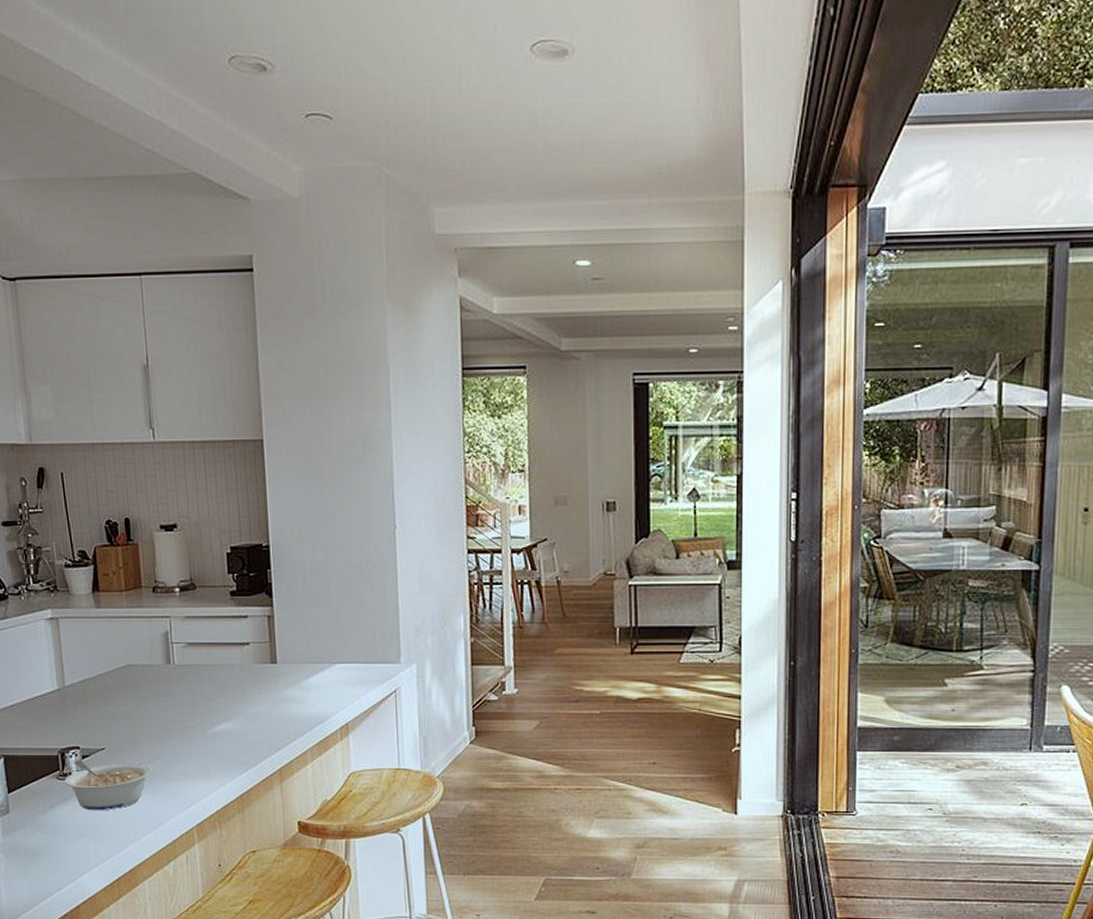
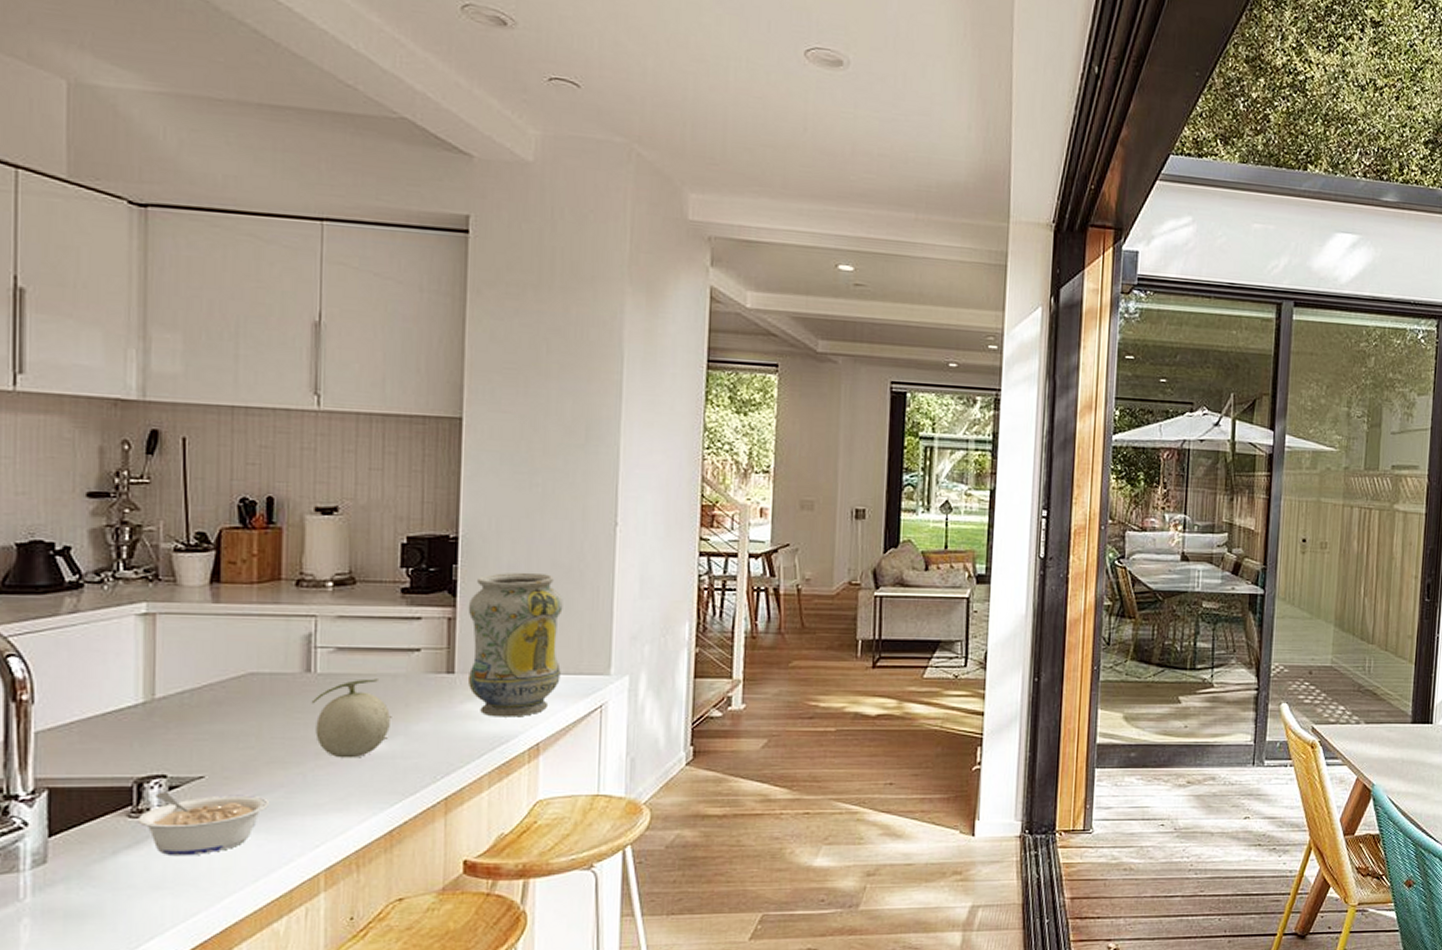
fruit: none [173,669,233,735] -> present [311,679,390,758]
vase: none [282,574,360,701] -> present [468,572,563,717]

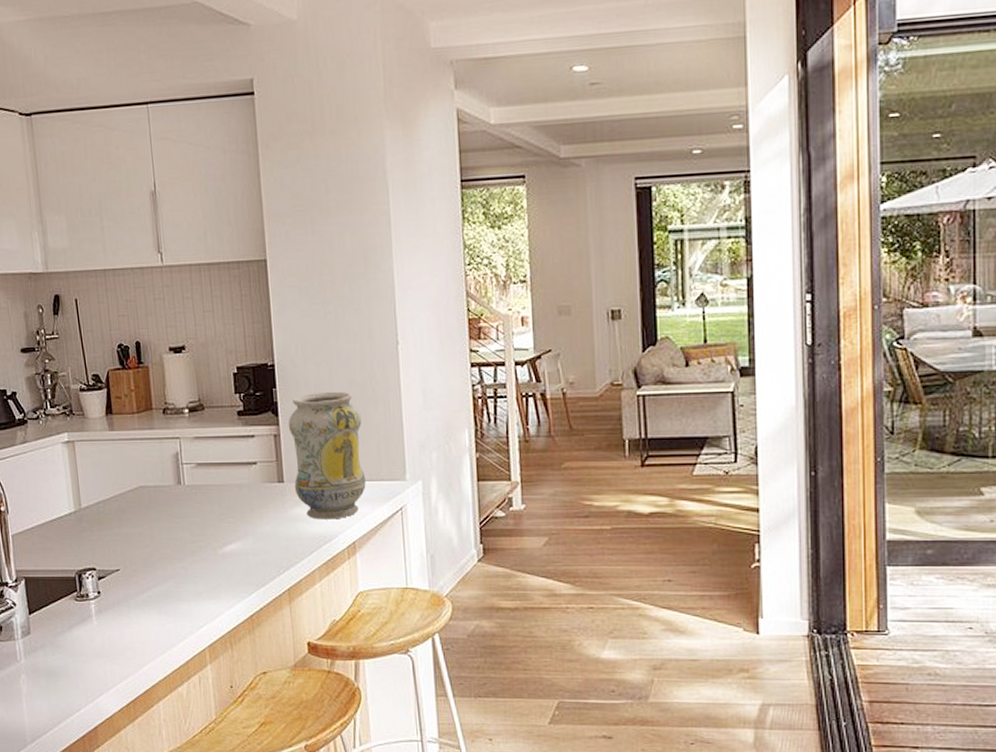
legume: present [137,792,269,857] -> none [81,581,165,632]
fruit: present [311,679,390,758] -> none [184,488,241,555]

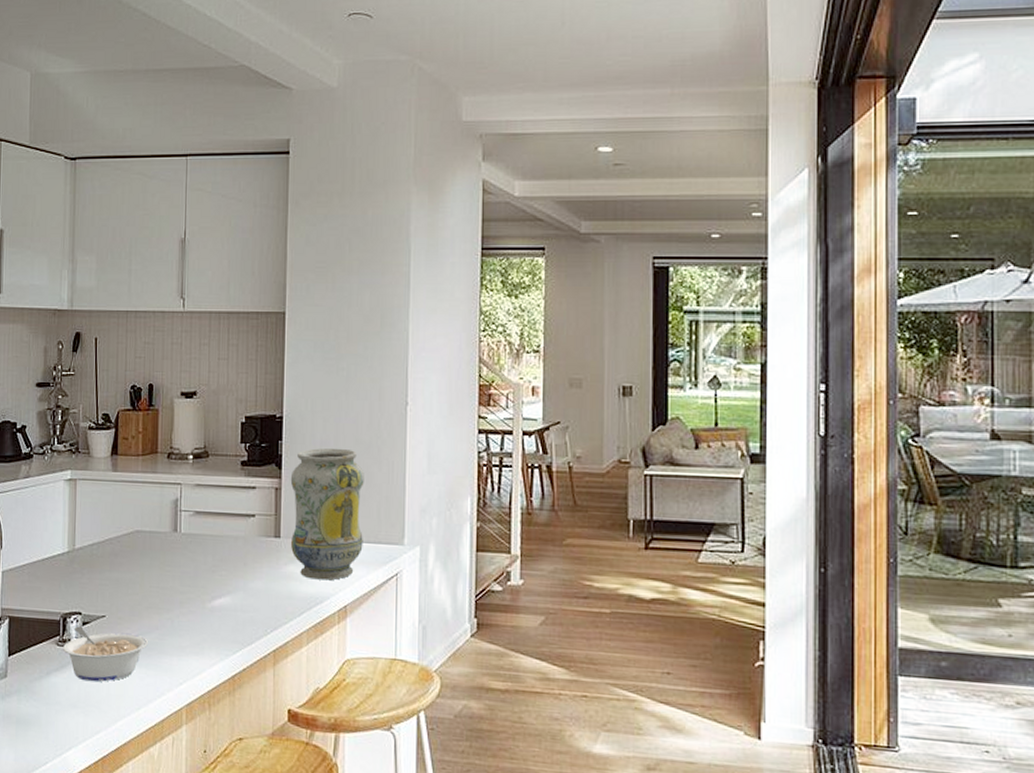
legume: none [81,581,165,632] -> present [62,626,148,682]

